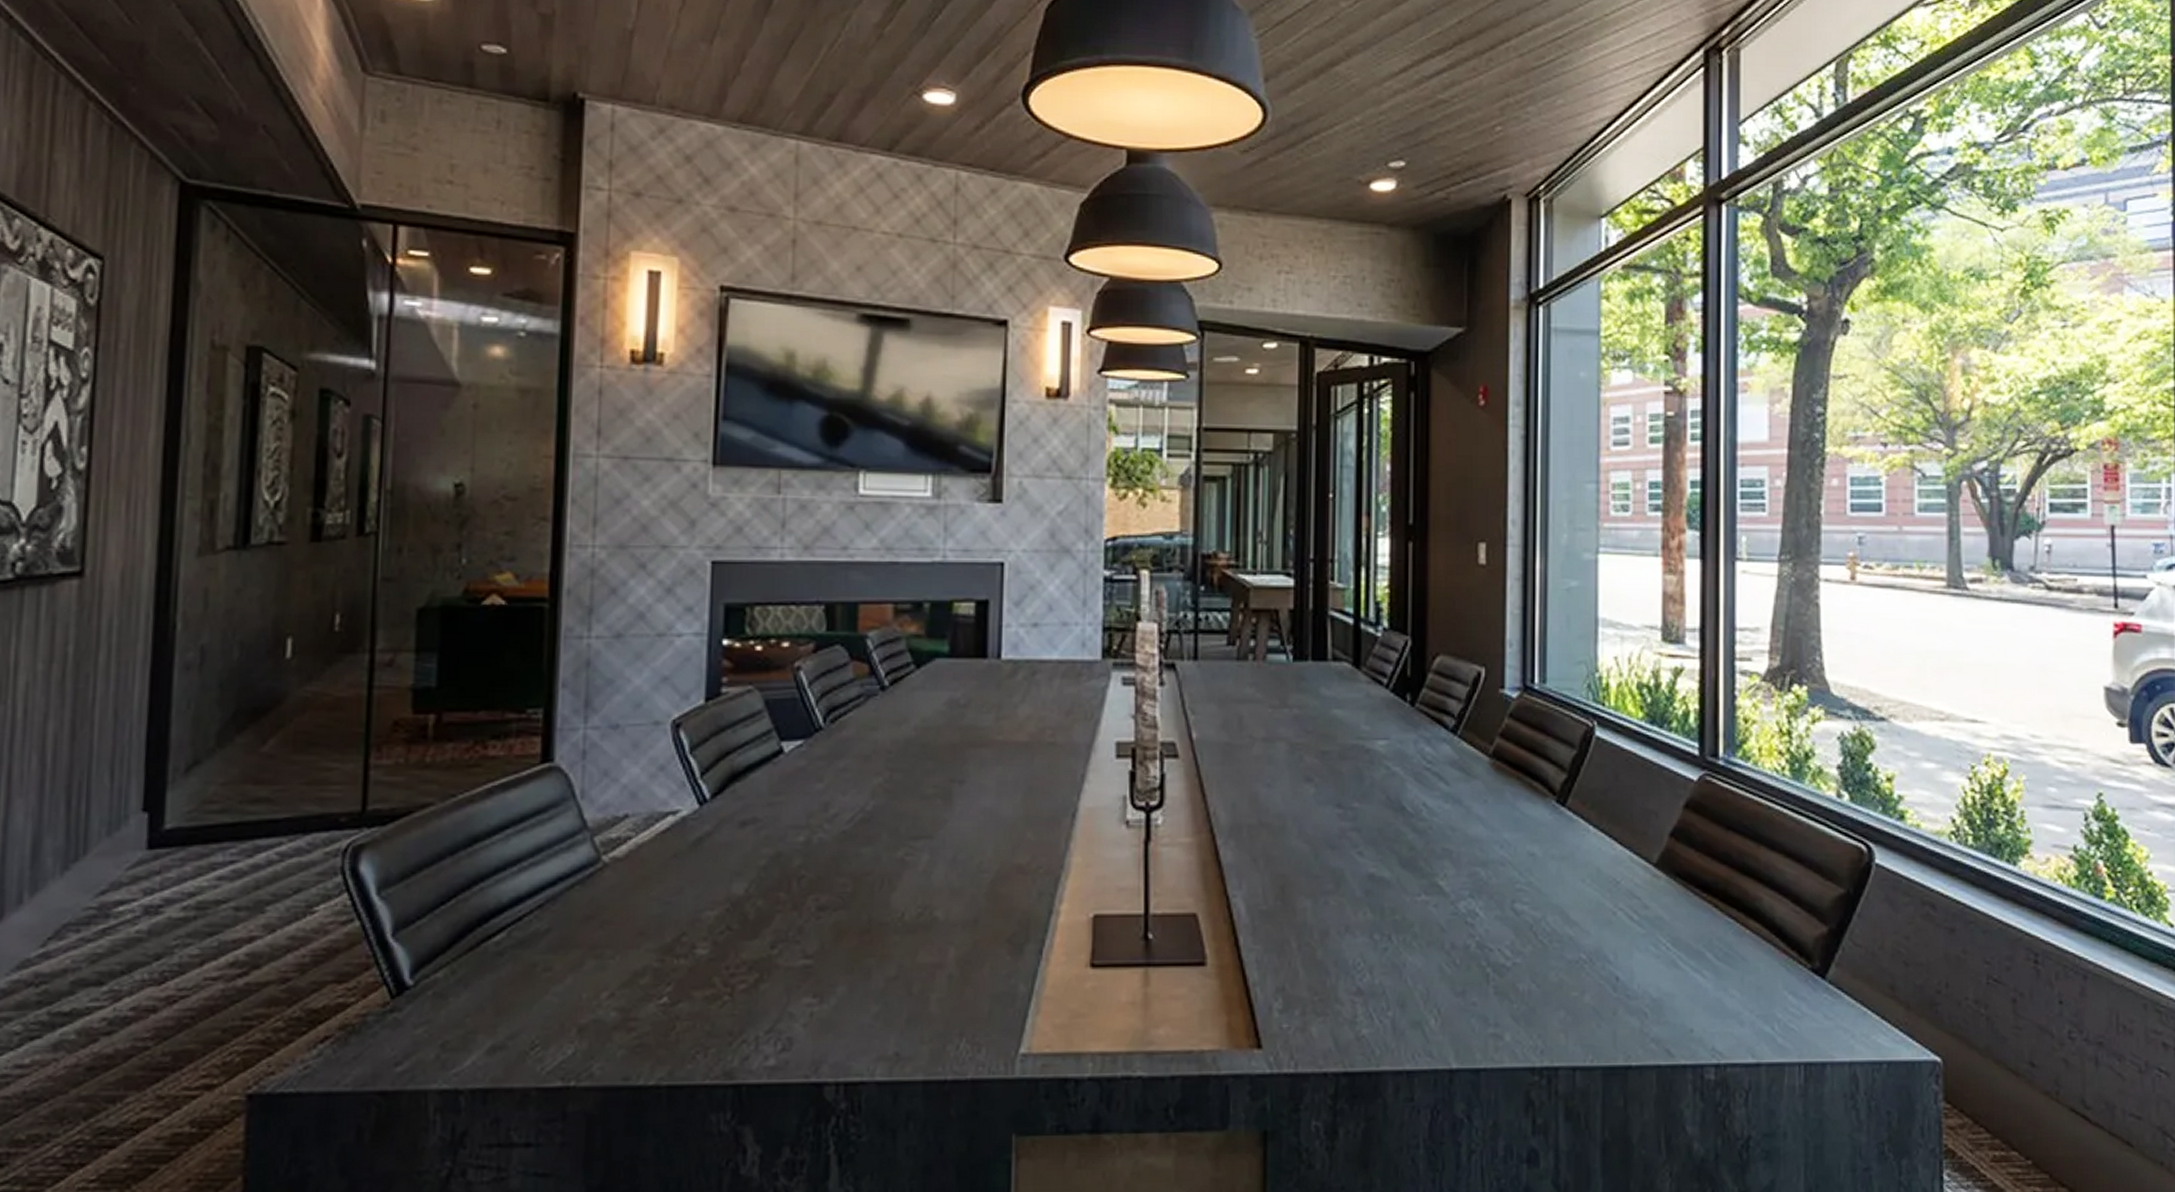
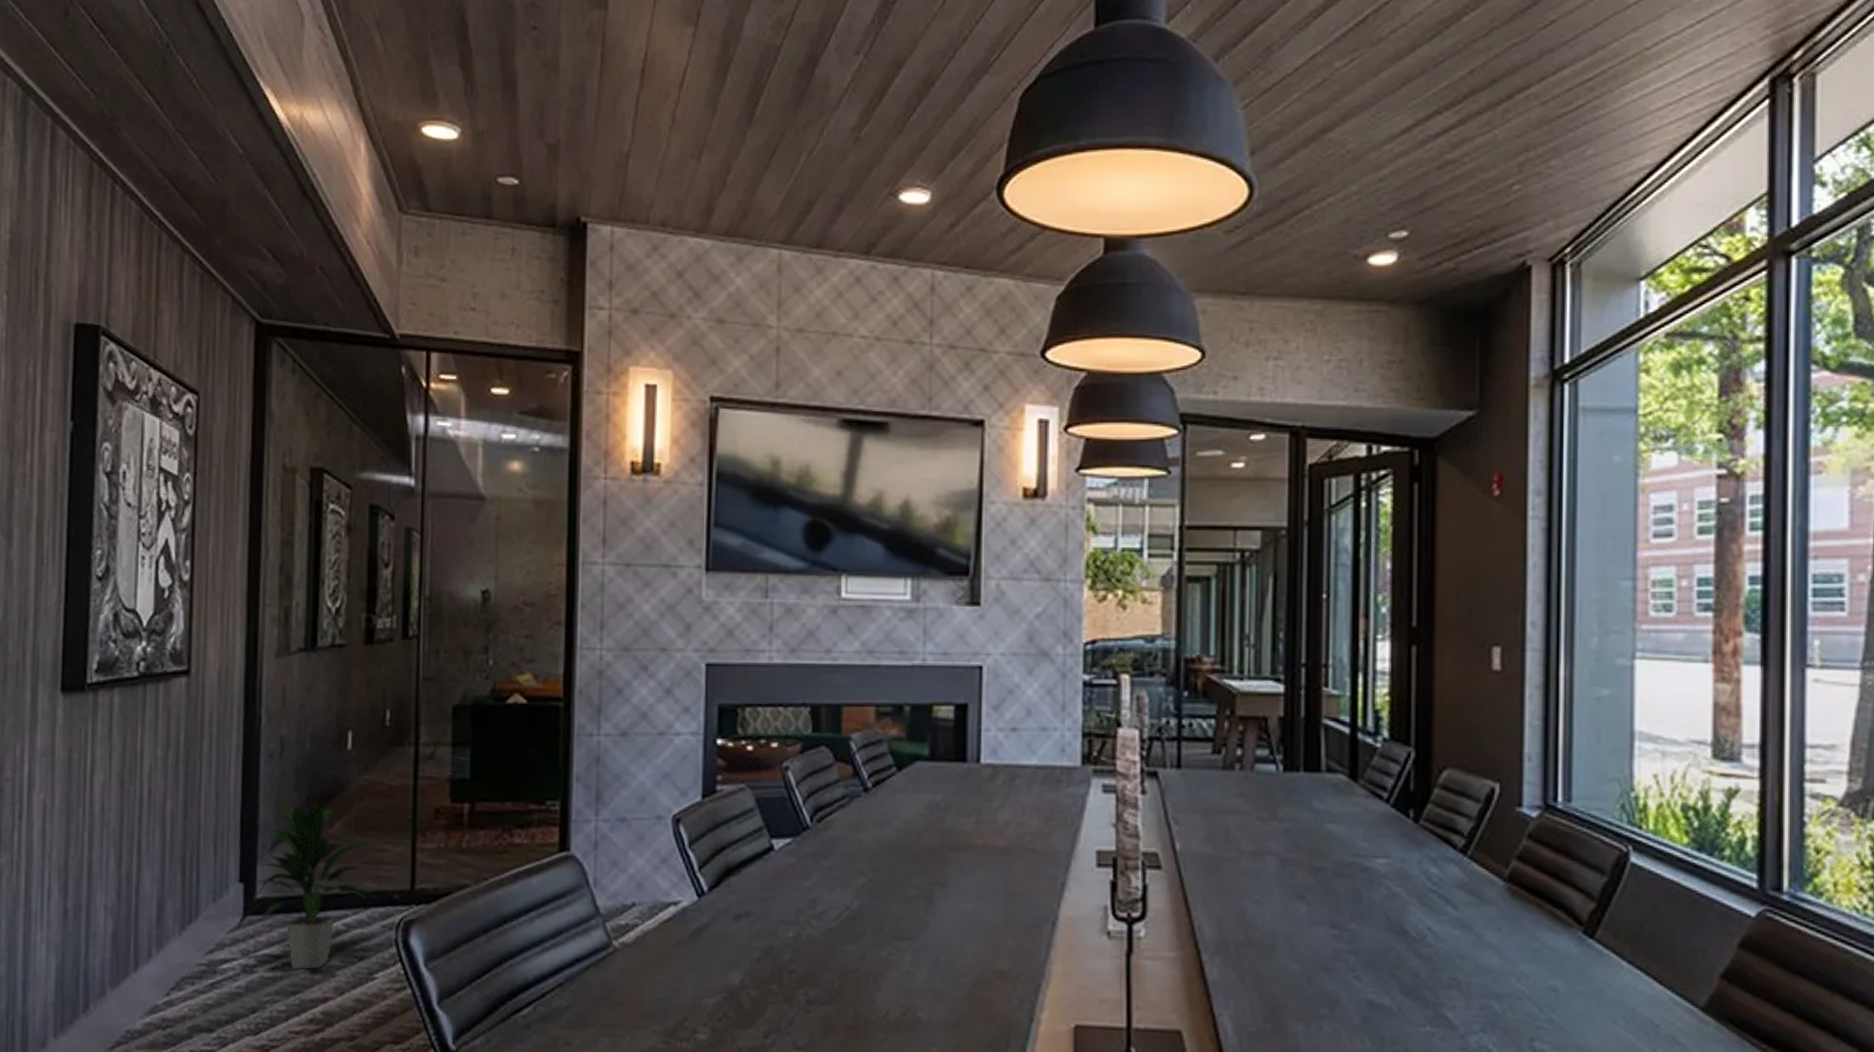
indoor plant: none [137,717,322,908] -> present [236,801,378,970]

